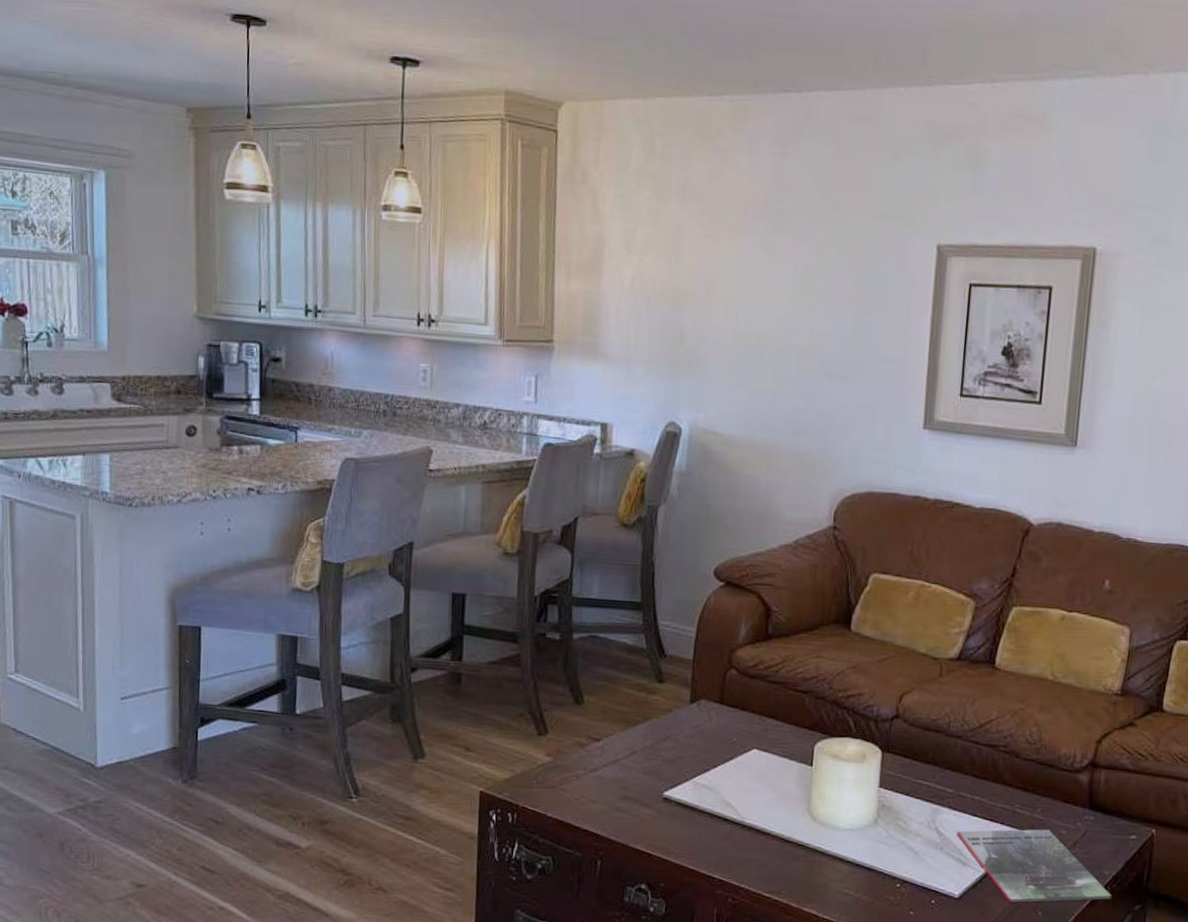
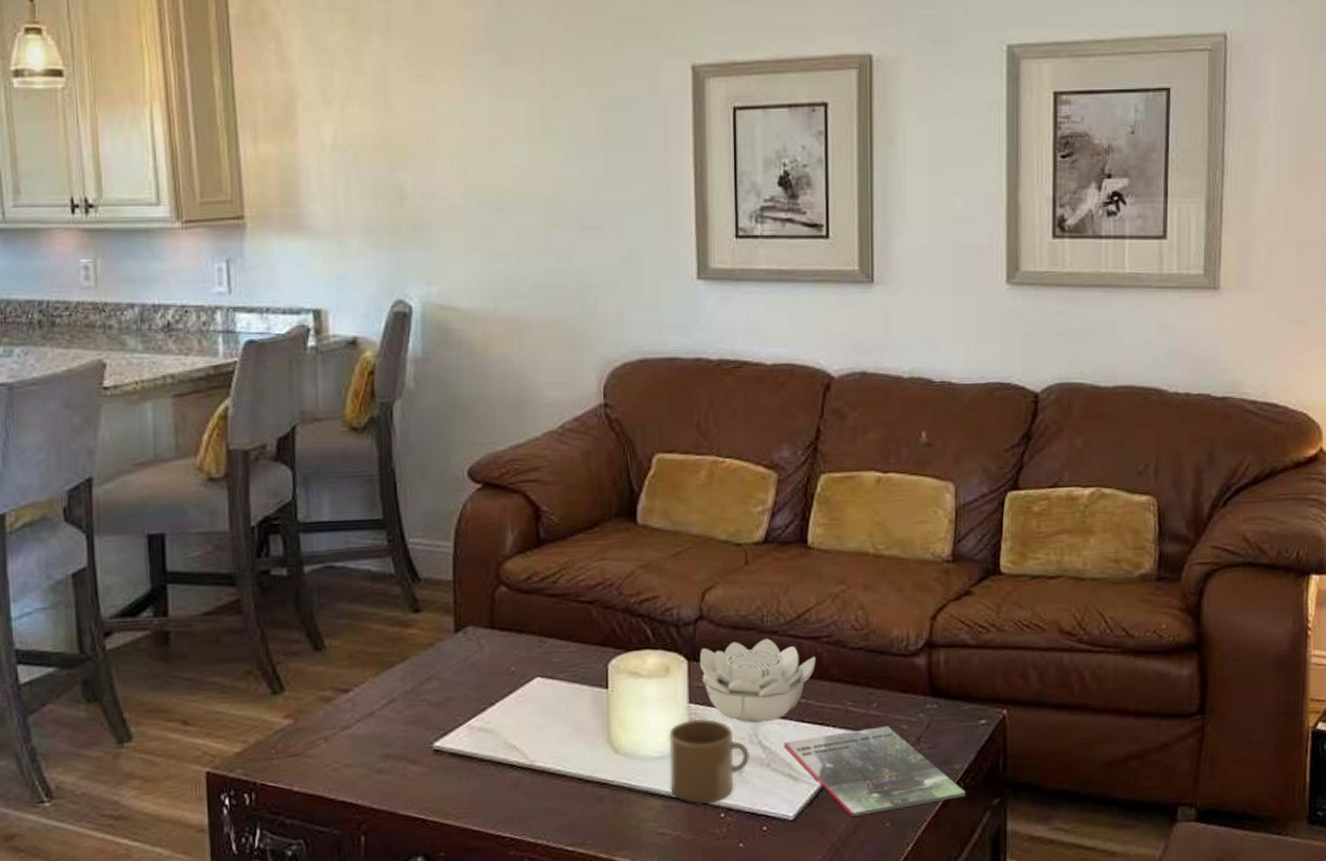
mug: none [856,801,927,875] -> present [667,718,749,804]
decorative bowl: none [892,740,992,812] -> present [700,638,816,723]

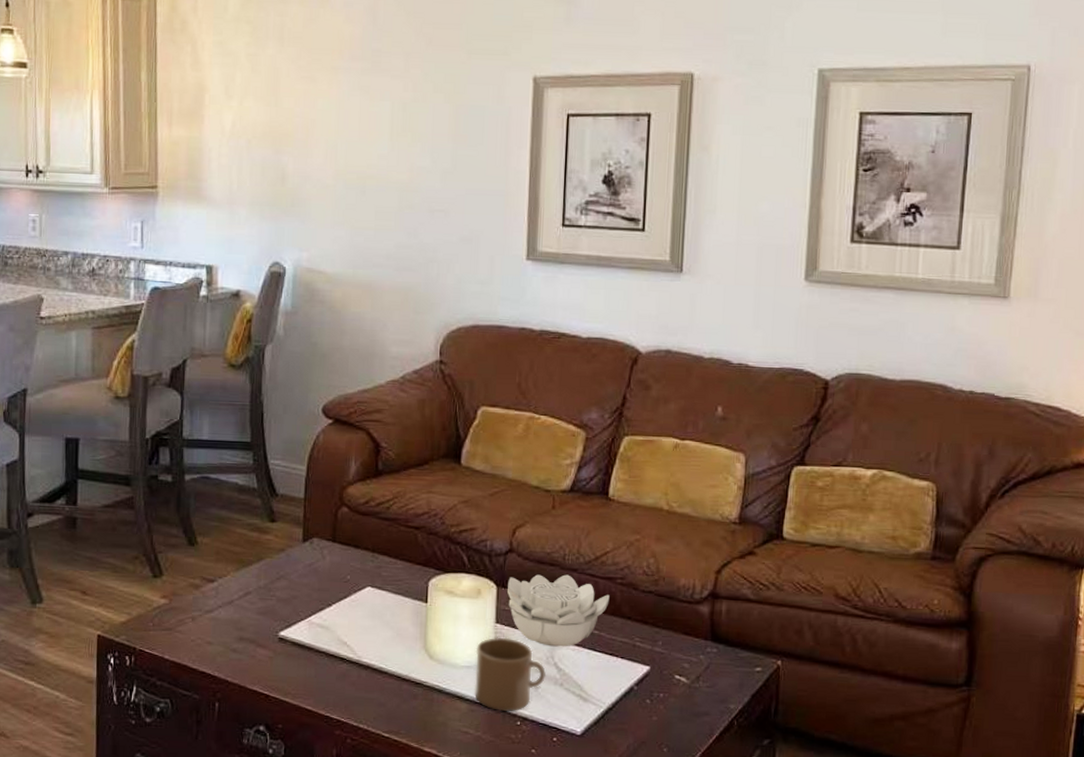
magazine: present [784,726,966,818] -> none [576,662,738,740]

